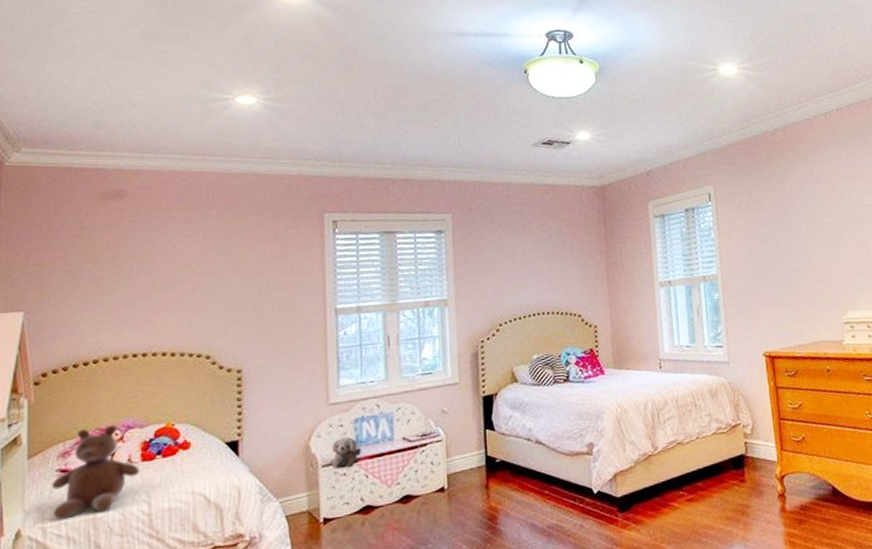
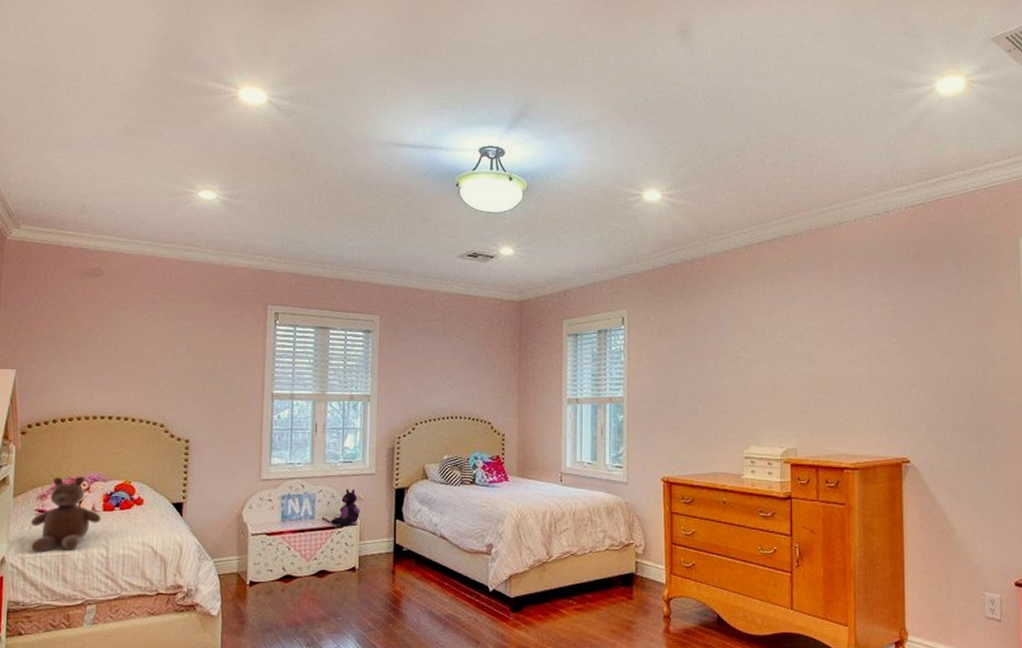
plush toy: present [328,436,361,469] -> none [257,510,286,539]
stuffed animal: none [413,402,445,445] -> present [331,489,360,526]

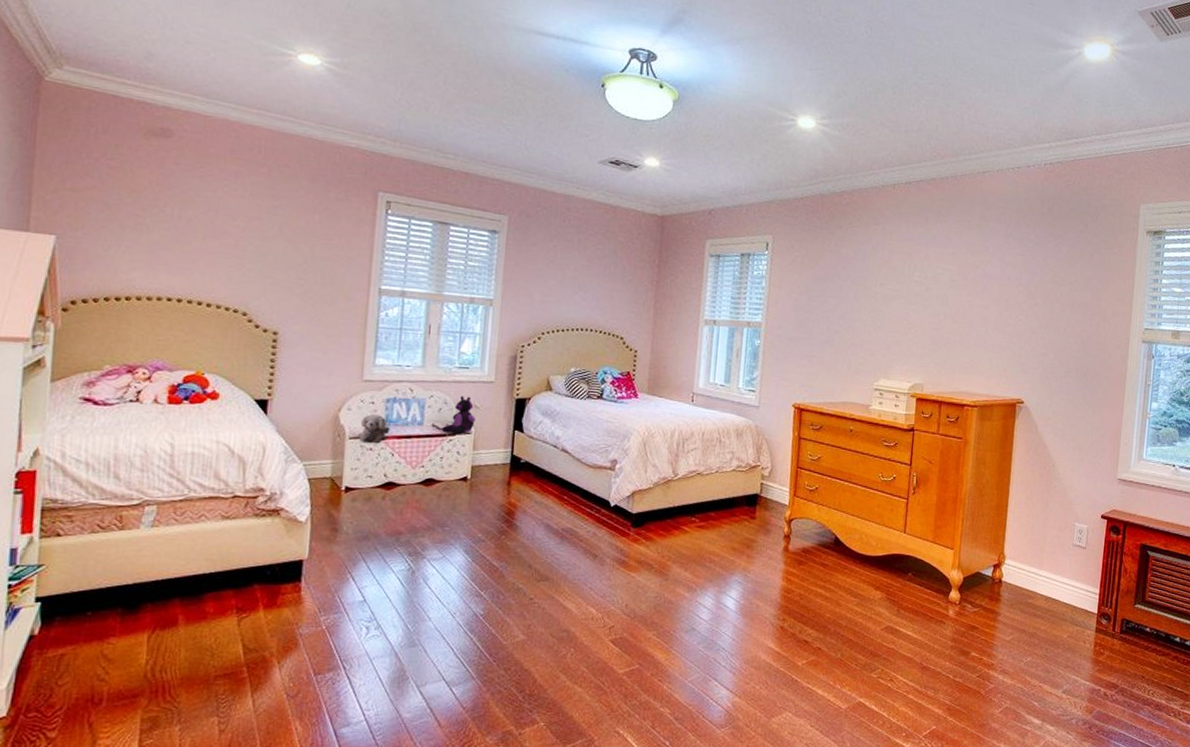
teddy bear: present [31,476,101,553] -> none [73,362,166,446]
plush toy: none [257,510,286,539] -> present [356,413,390,444]

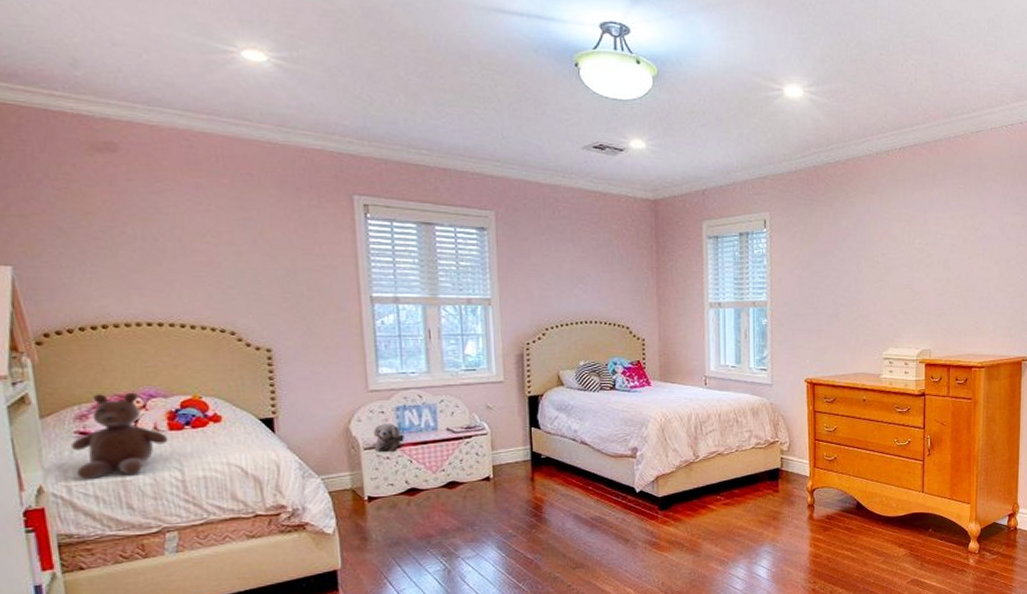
teddy bear: none [73,362,166,446] -> present [71,392,168,480]
stuffed animal: present [442,396,476,434] -> none [457,398,490,436]

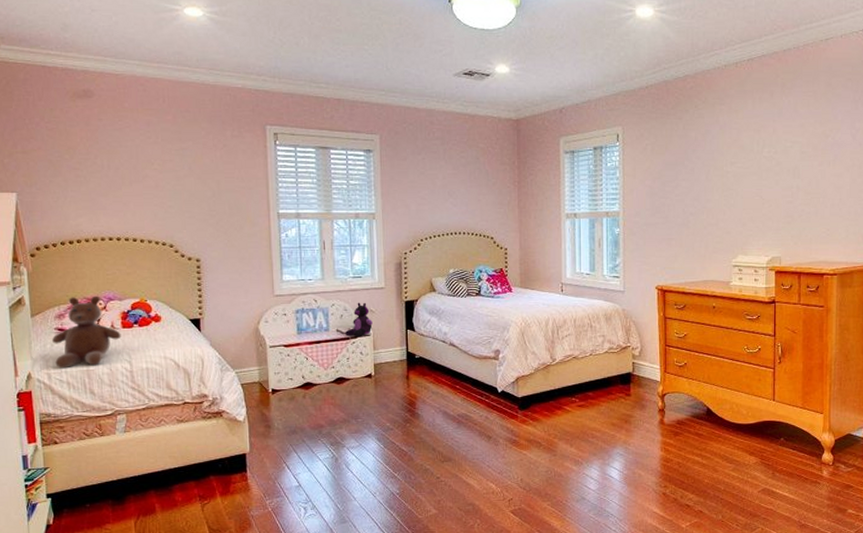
plush toy: present [370,422,404,453] -> none [275,324,302,350]
stuffed animal: none [457,398,490,436] -> present [345,302,373,336]

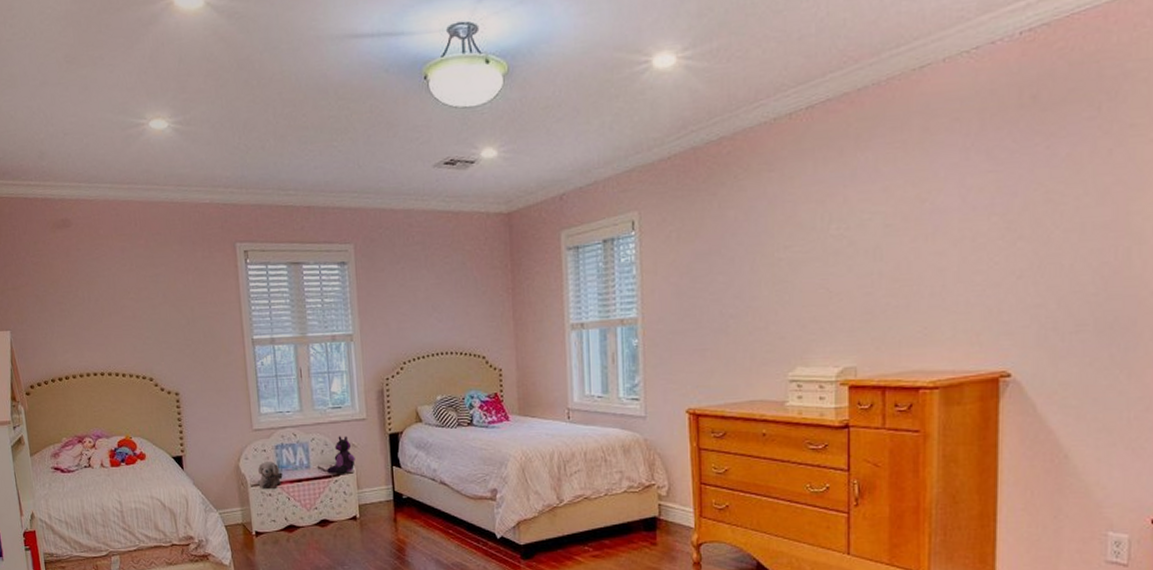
teddy bear: present [52,296,121,369] -> none [50,433,111,508]
plush toy: none [275,324,302,350] -> present [256,460,283,490]

